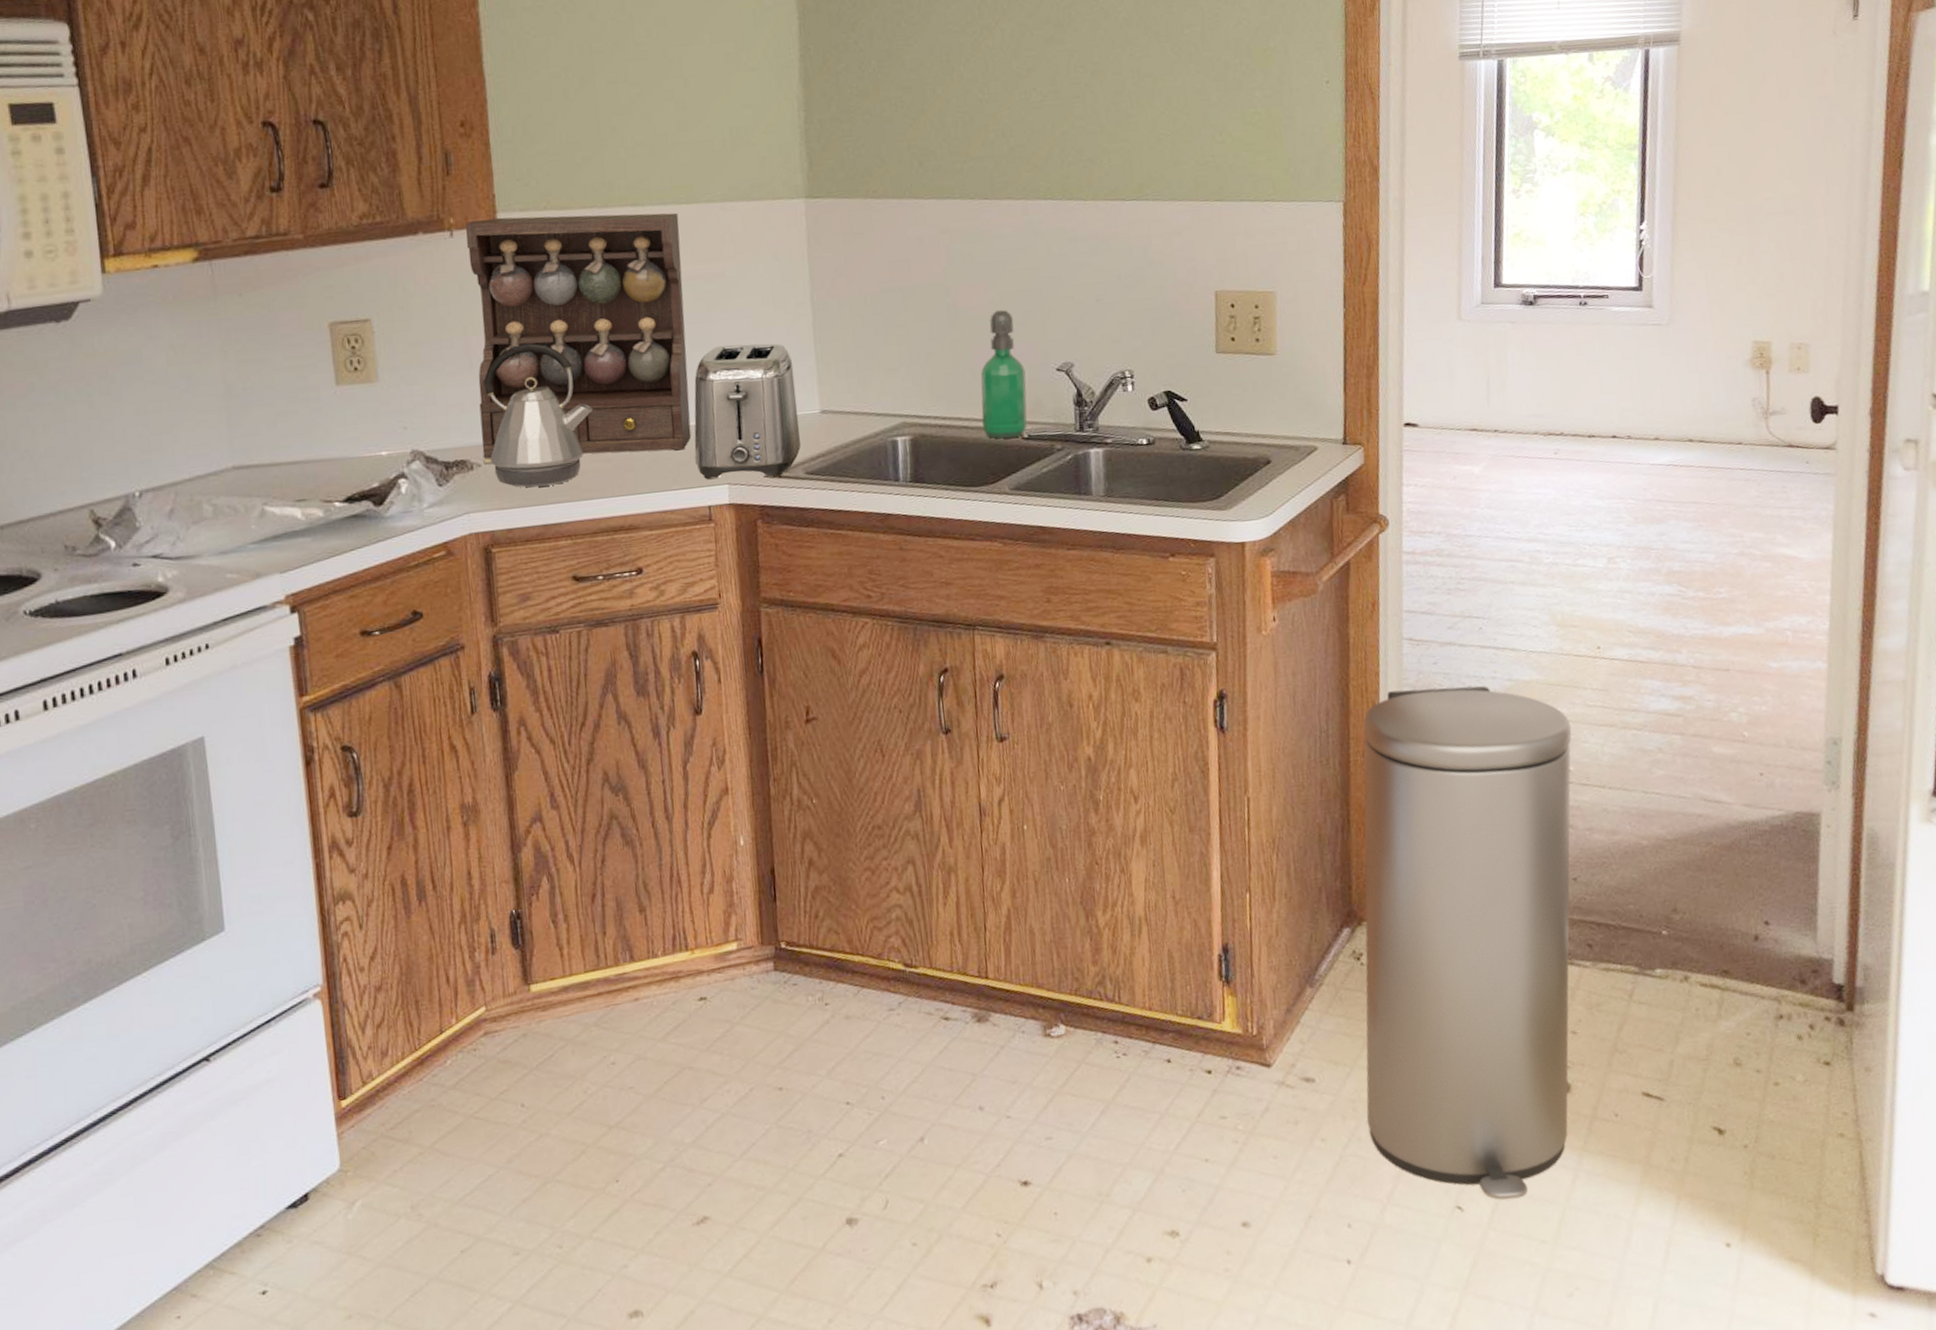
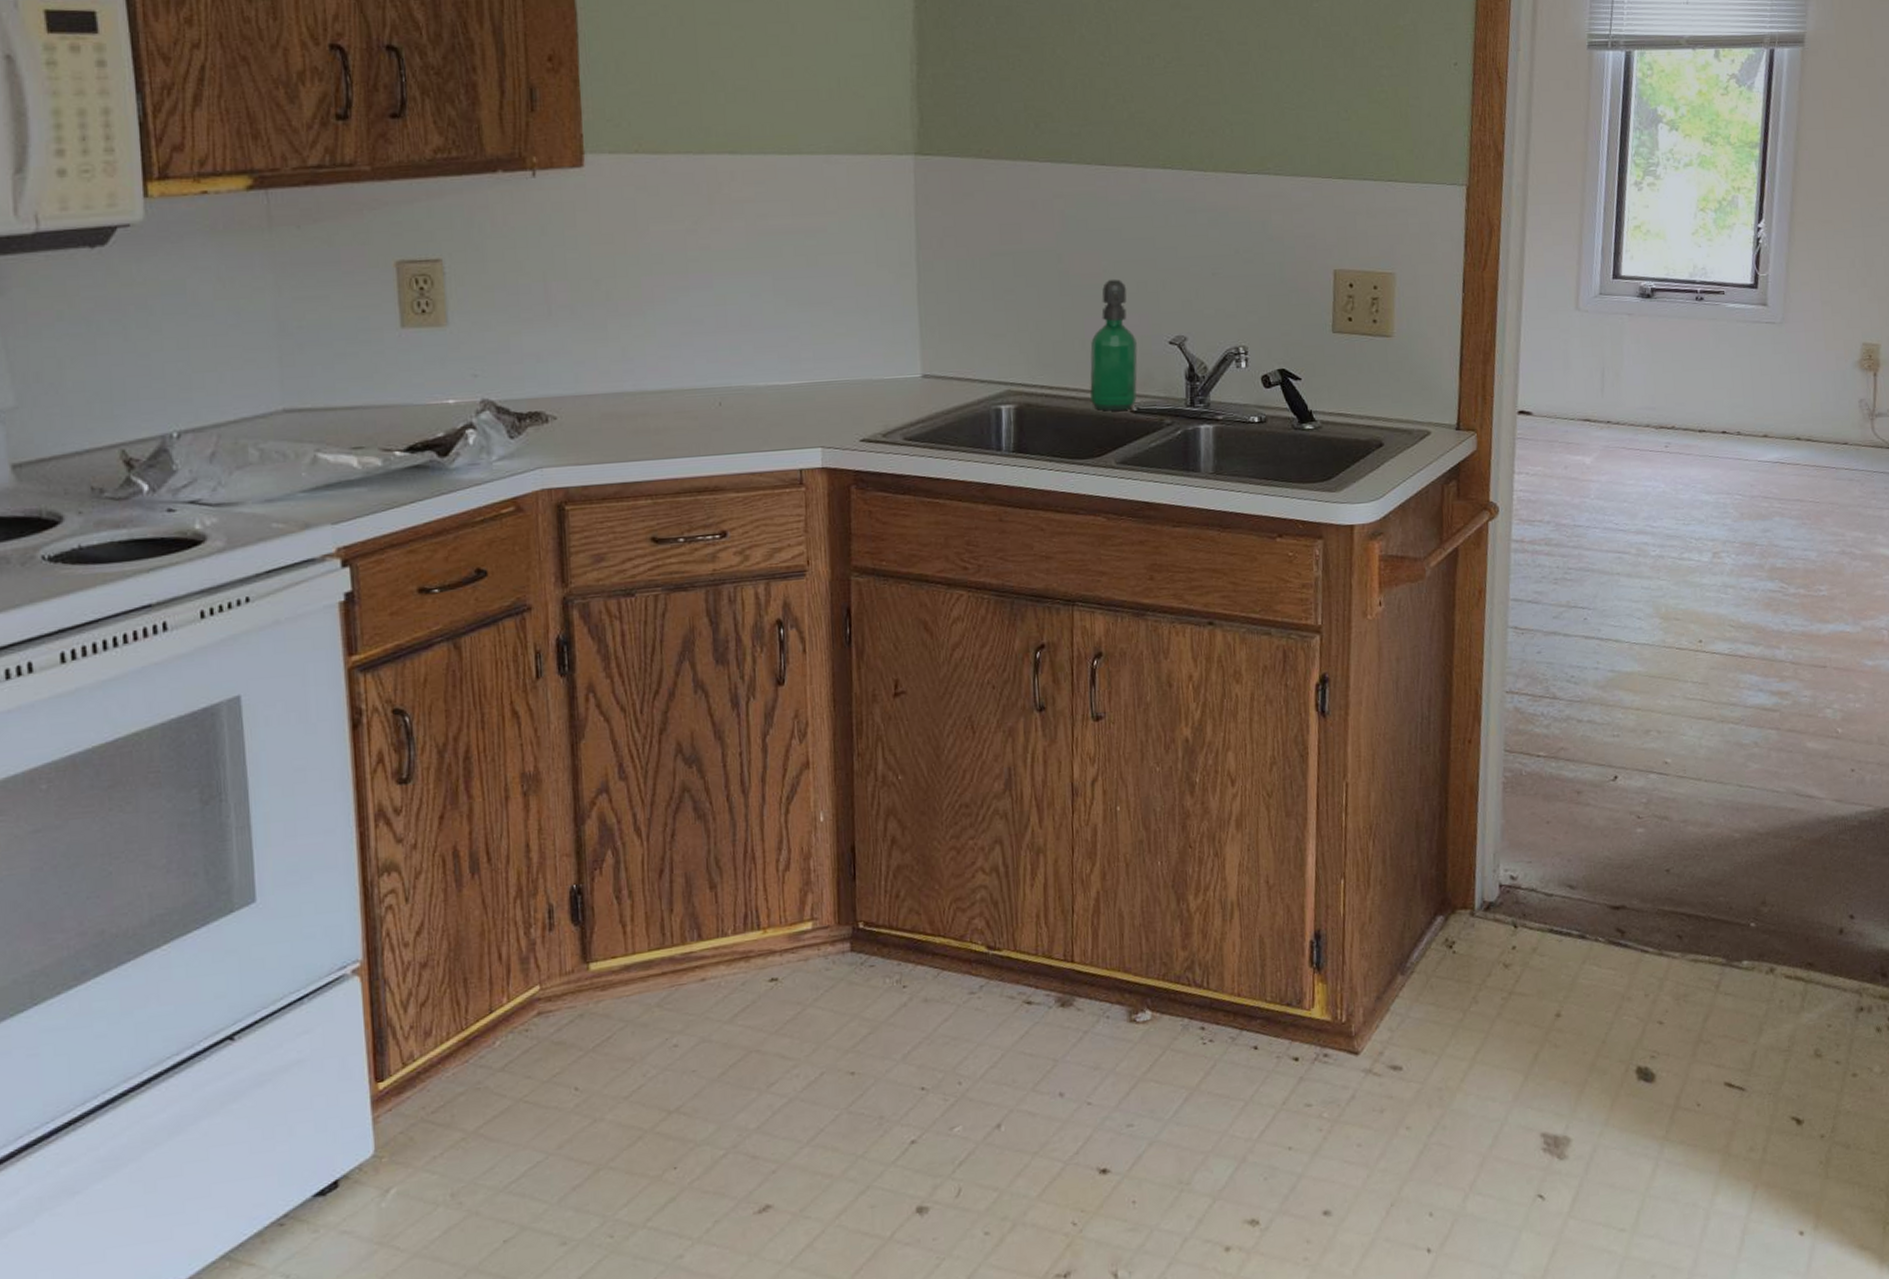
spice rack: present [466,212,692,458] -> none [549,158,785,411]
kettle: present [483,342,593,488] -> none [559,291,680,444]
toaster: present [694,343,801,479] -> none [787,303,900,441]
pedal bin: present [1363,686,1572,1200] -> none [1452,676,1671,1189]

